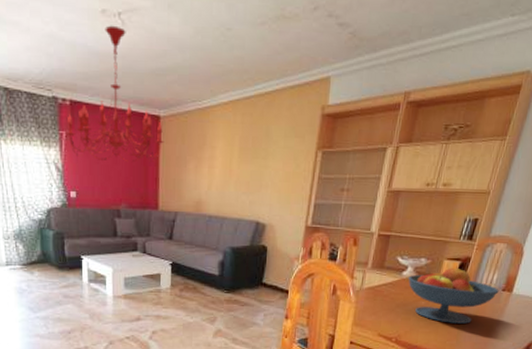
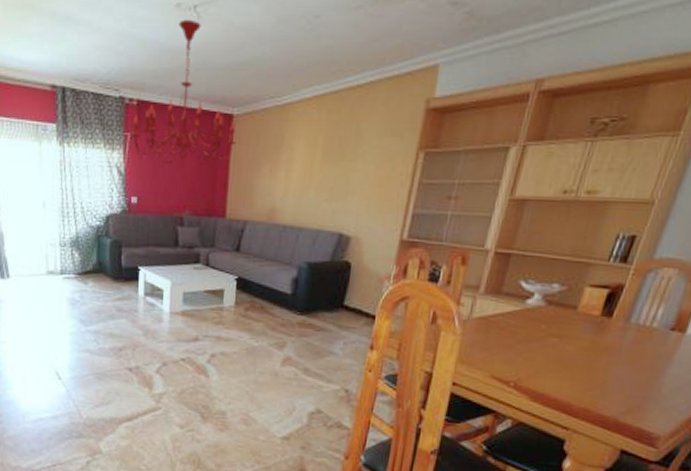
fruit bowl: present [408,267,499,324] -> none [533,297,666,370]

